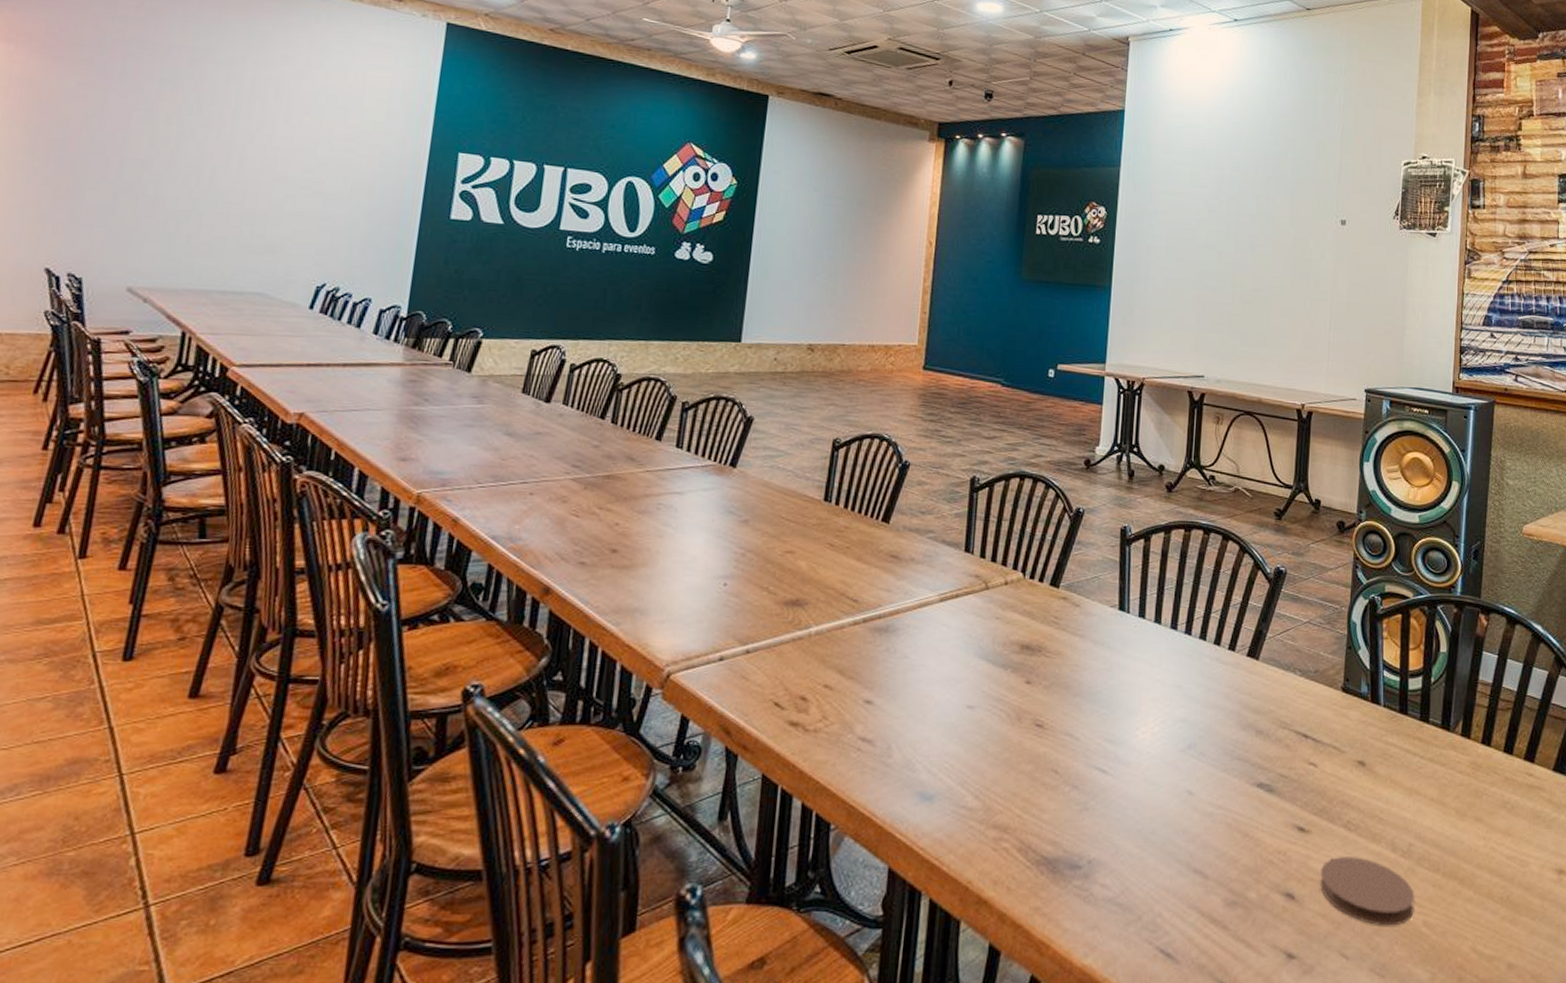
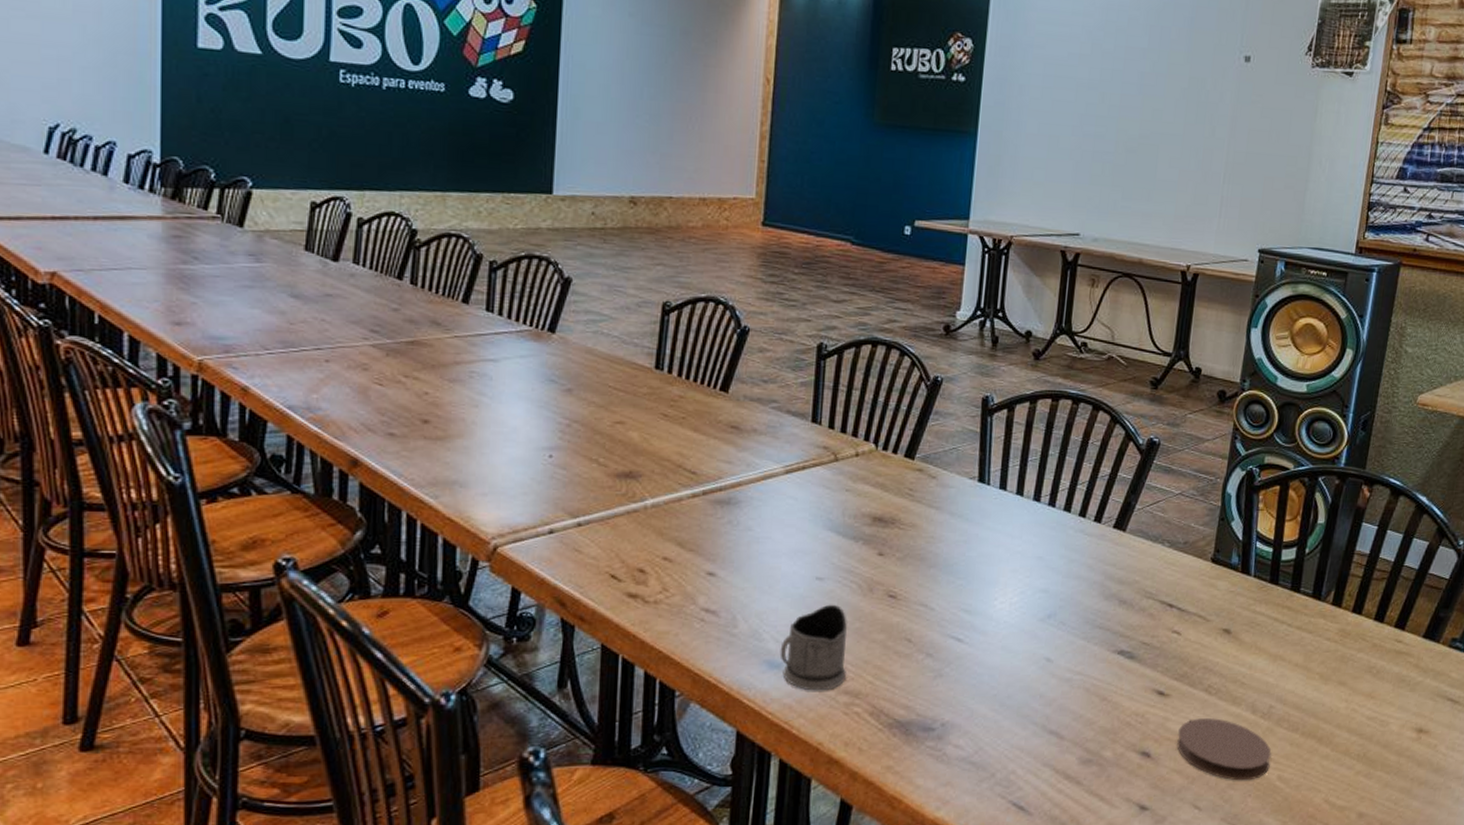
tea glass holder: none [931,733,997,825] -> present [780,604,847,691]

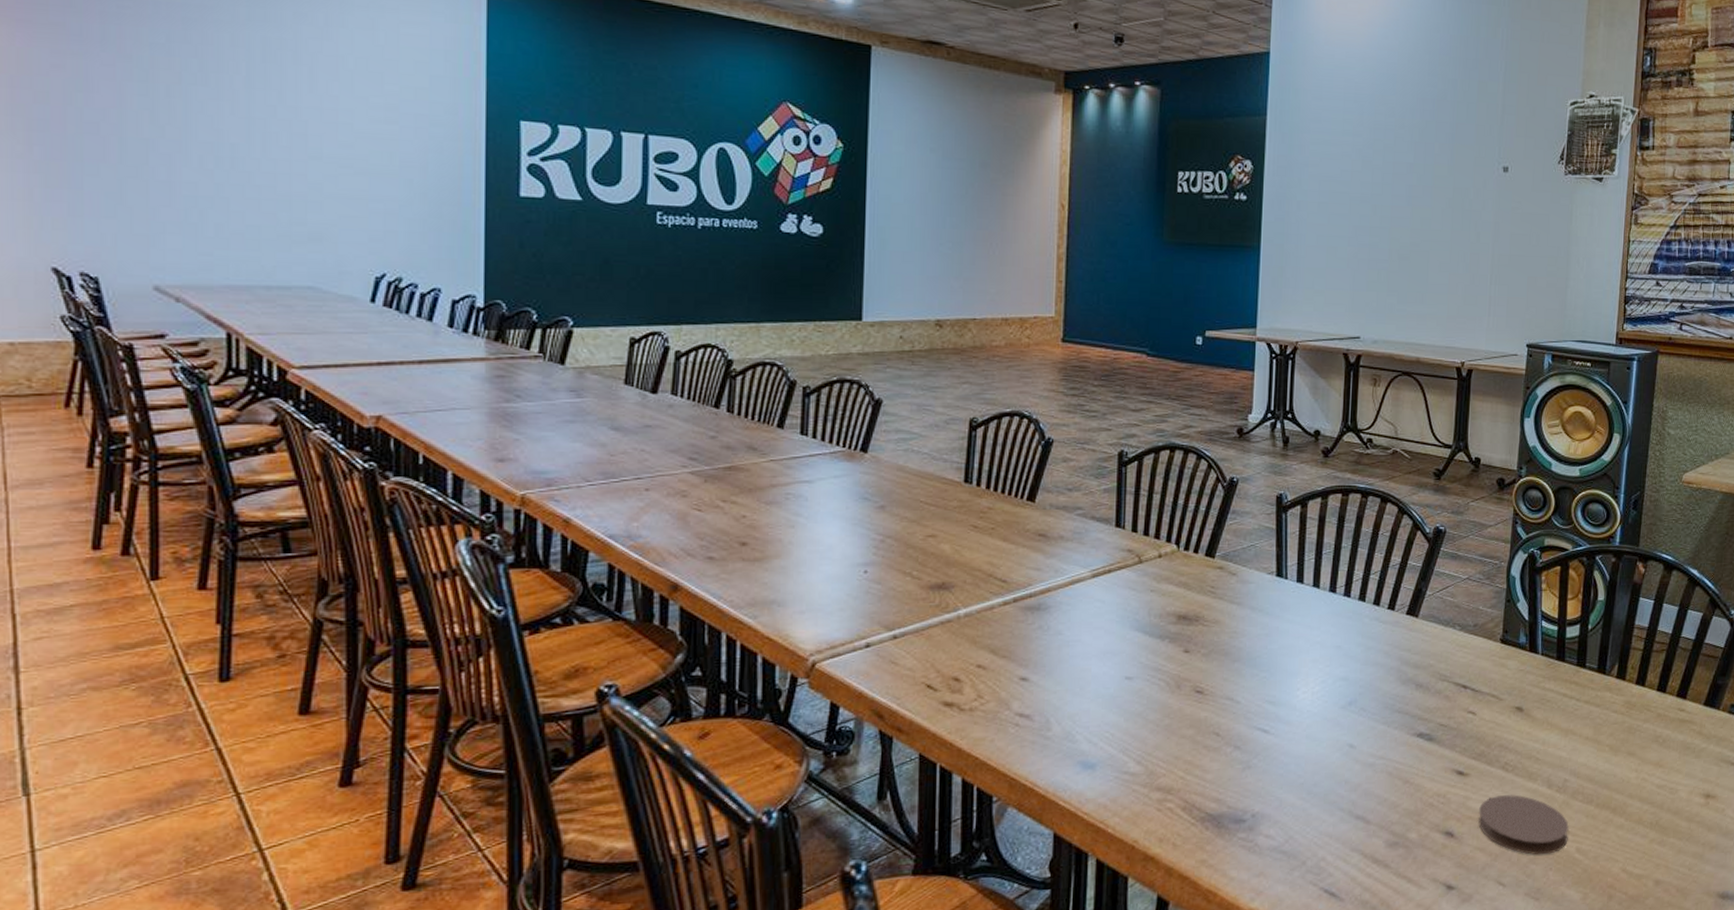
tea glass holder: present [780,604,847,691] -> none [1093,702,1159,789]

